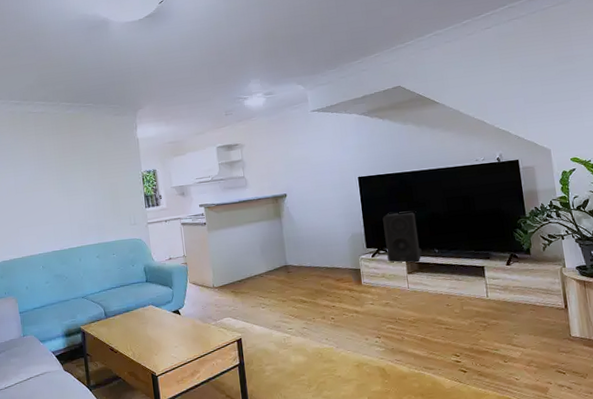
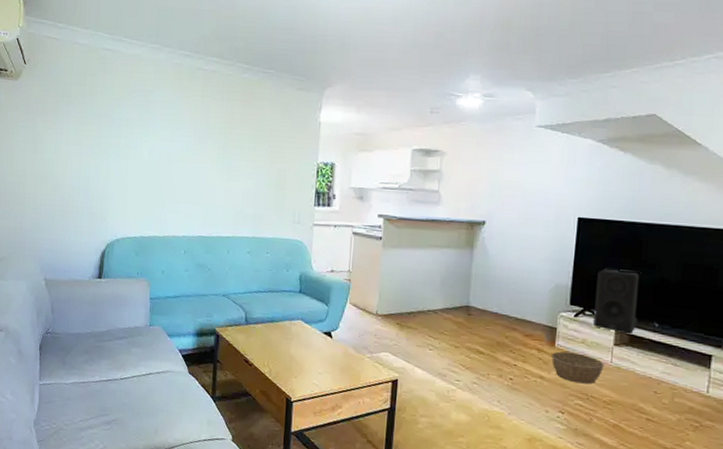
basket: none [360,286,404,311] -> present [550,351,605,384]

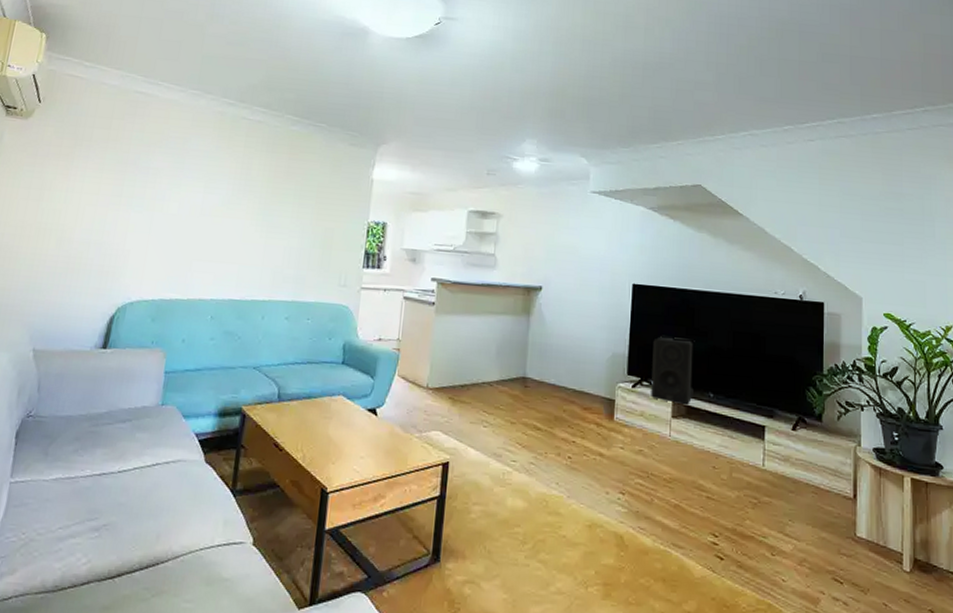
basket: present [550,351,605,384] -> none [609,425,663,461]

